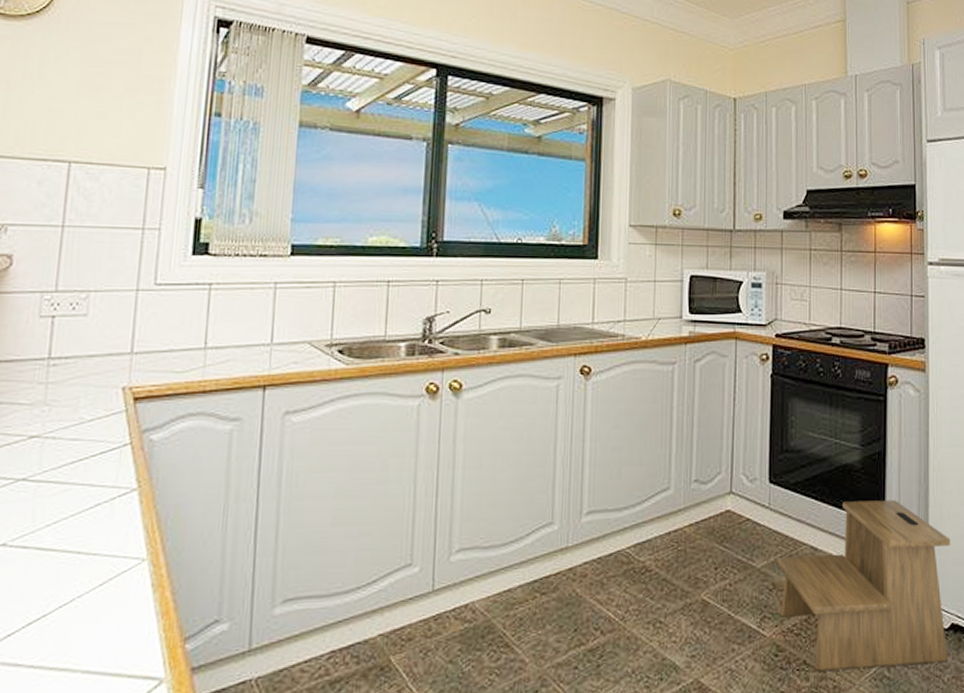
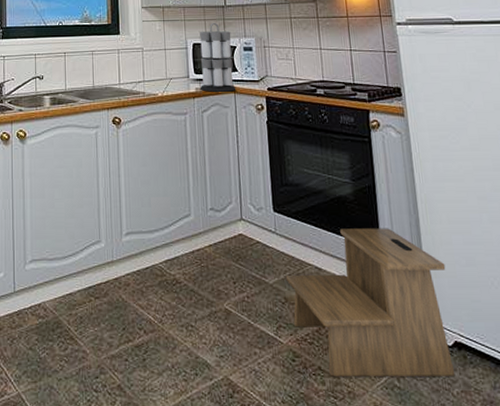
spice rack: none [694,250,738,337] -> present [200,22,236,92]

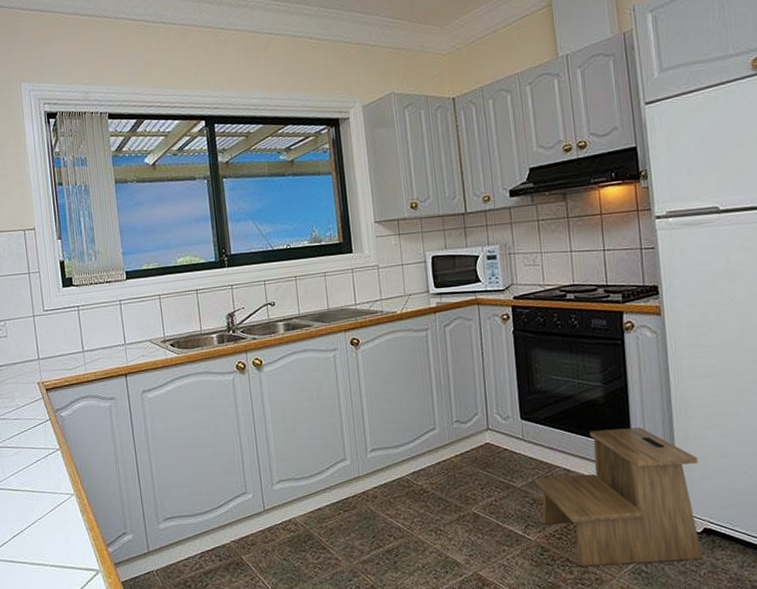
spice rack: present [200,22,236,92] -> none [439,232,480,306]

